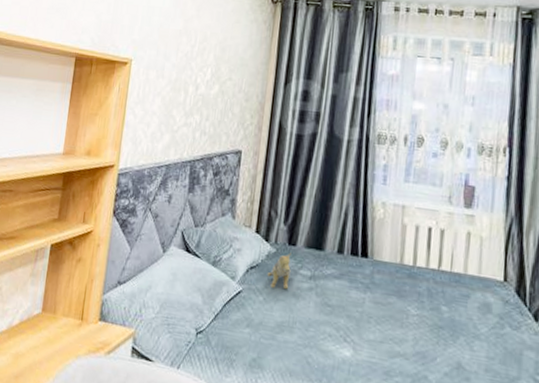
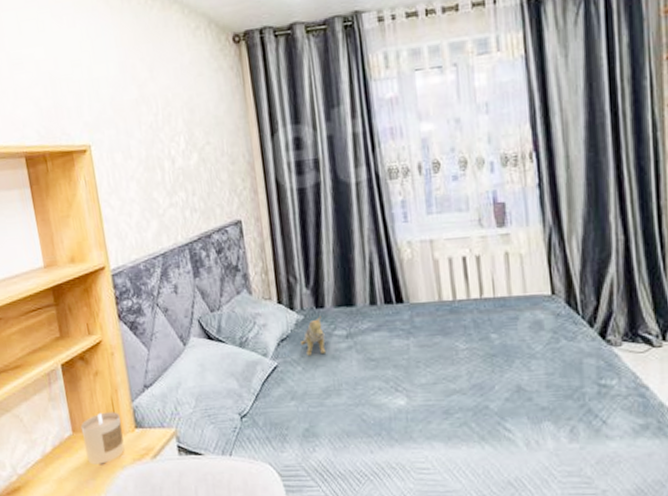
candle: none [47,298,90,349] -> present [80,412,125,465]

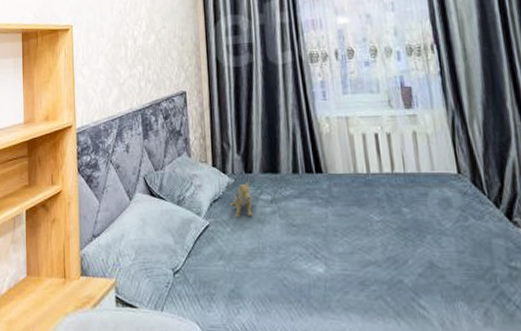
candle: present [80,412,125,465] -> none [34,258,70,309]

